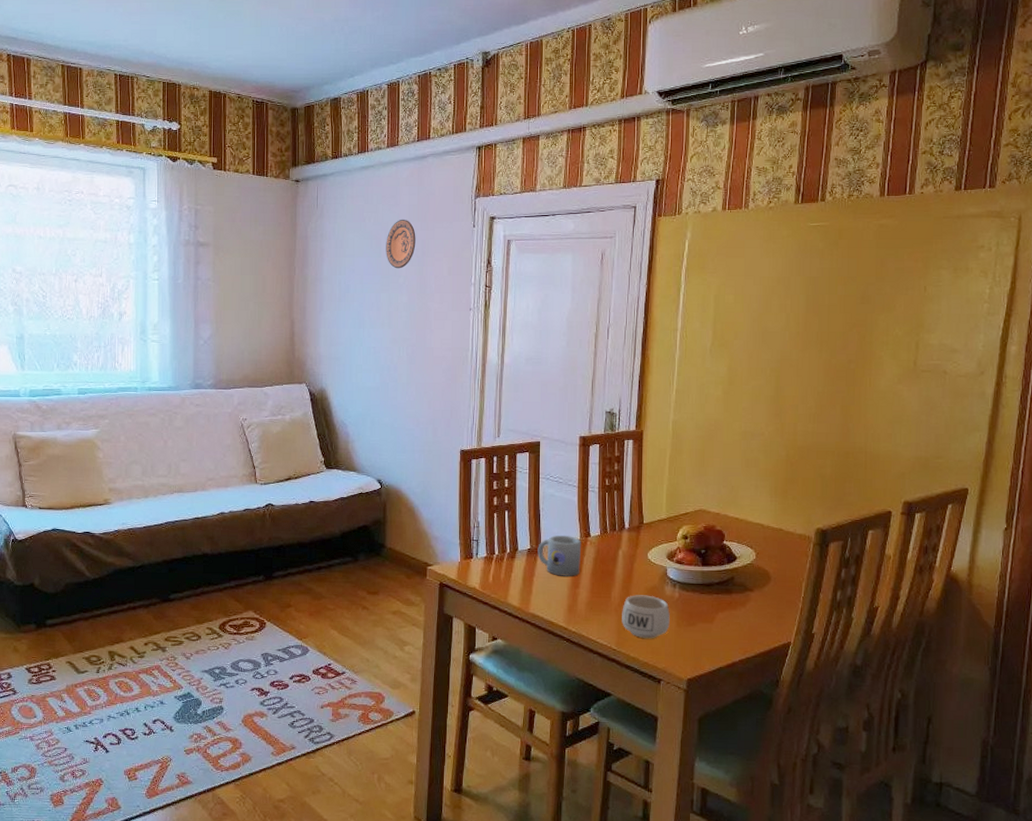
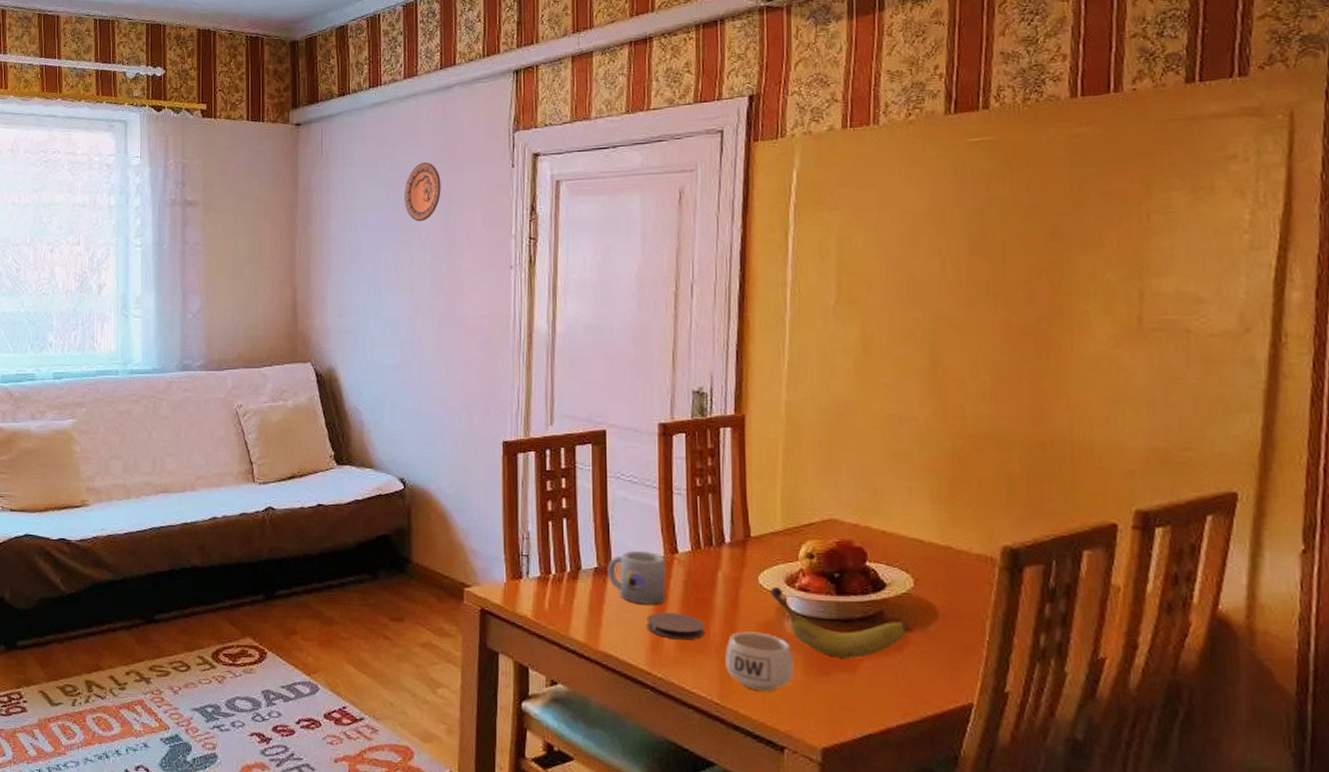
coaster: none [565,582,608,603] -> present [646,612,706,640]
fruit: none [656,560,750,612] -> present [770,586,908,659]

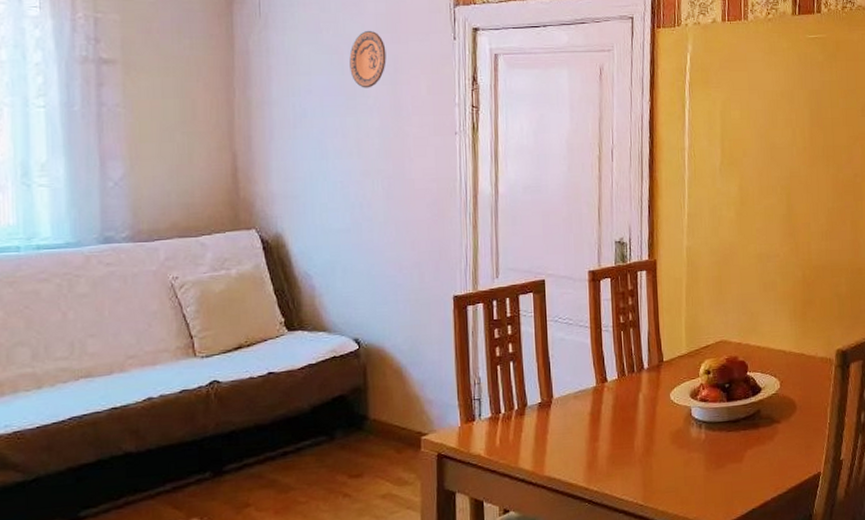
mug: present [607,551,667,605] -> none [549,383,599,430]
coaster: present [646,612,706,640] -> none [583,433,631,456]
mug: present [725,631,794,692] -> none [646,440,698,489]
fruit: present [770,586,908,659] -> none [679,400,777,452]

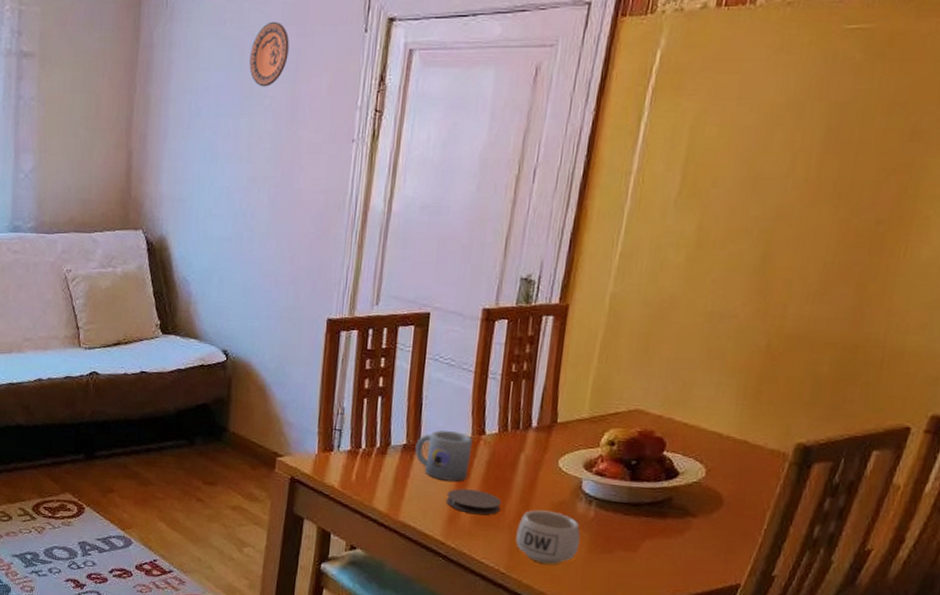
mug: none [549,383,599,430] -> present [415,430,473,481]
coaster: none [583,433,631,456] -> present [446,488,502,515]
mug: none [646,440,698,489] -> present [515,510,581,565]

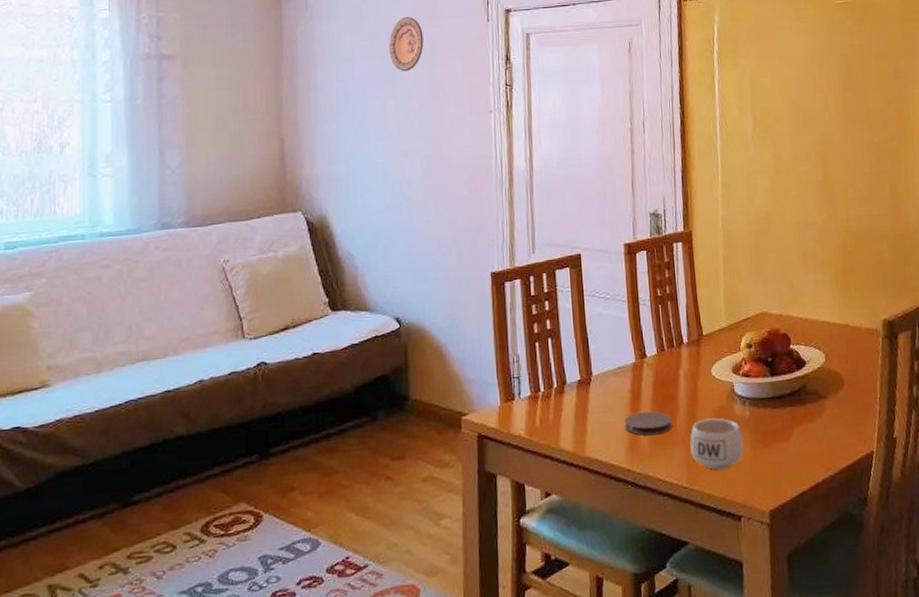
mug: present [415,430,473,481] -> none [589,359,639,408]

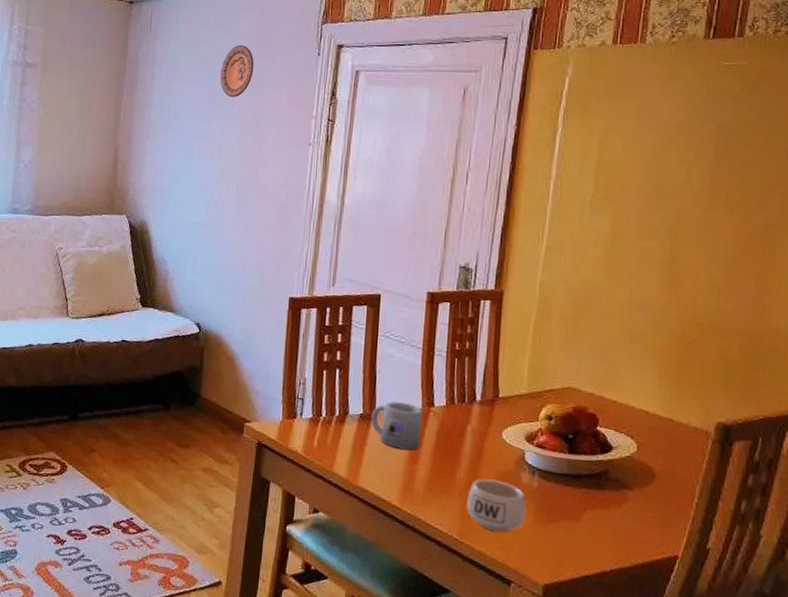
mug: none [589,359,639,408] -> present [371,401,424,450]
coaster: present [624,411,673,436] -> none [401,456,453,483]

